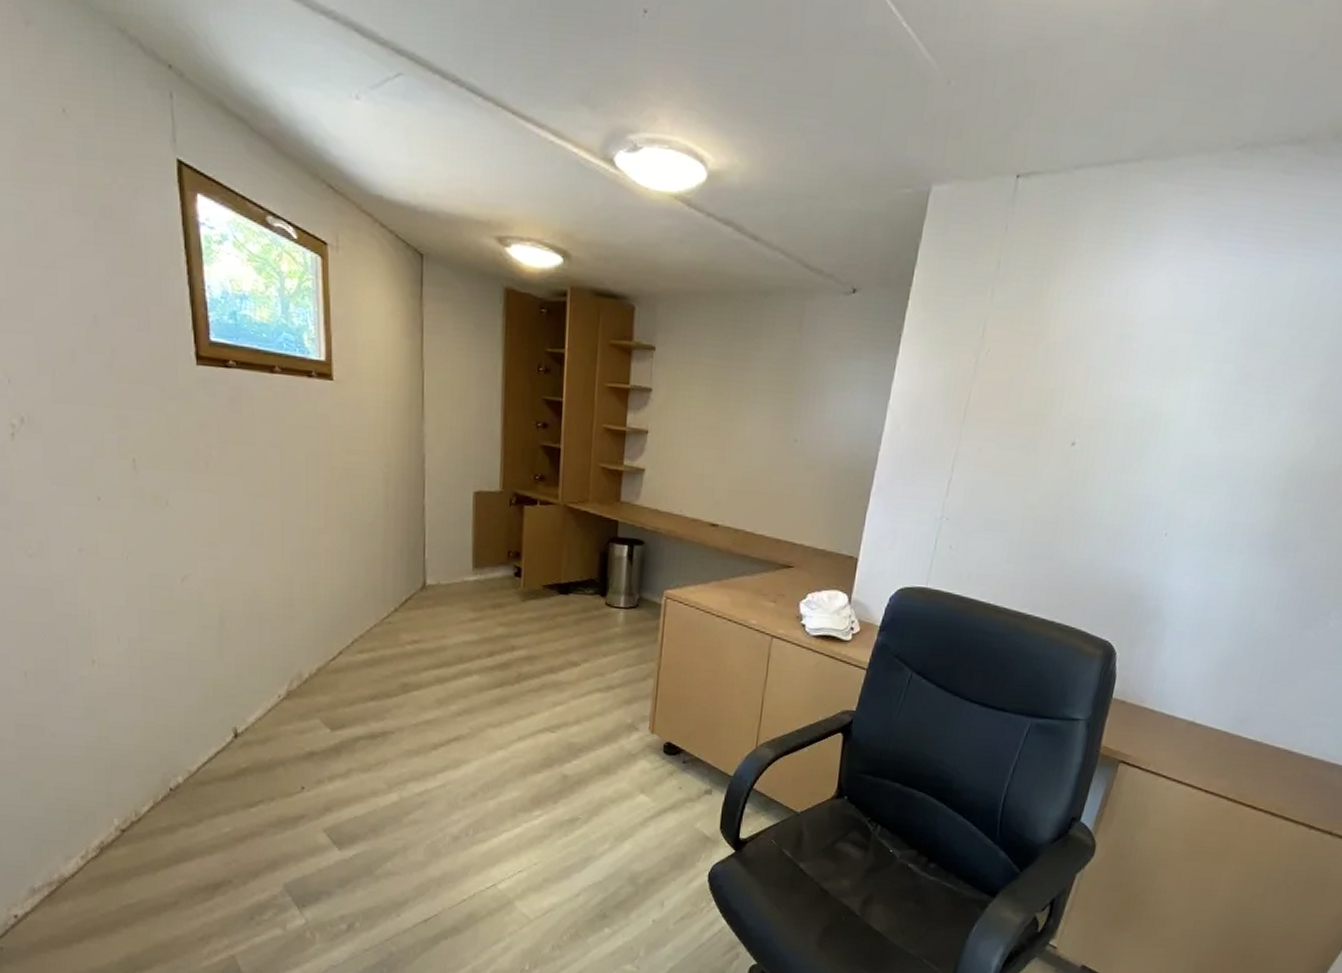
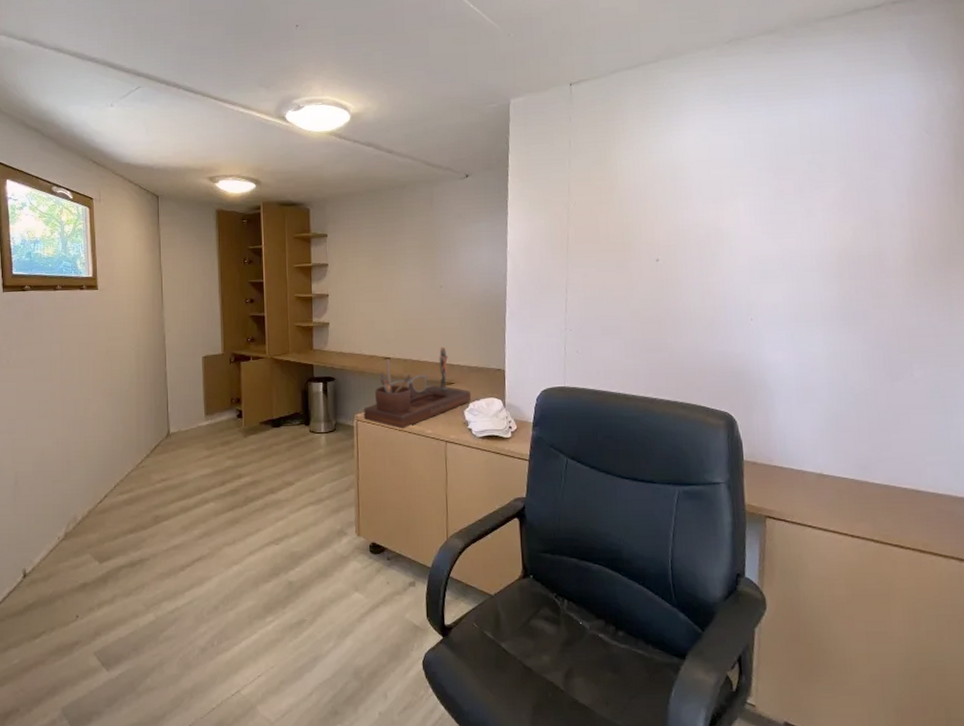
desk organizer: none [675,519,812,615] -> present [364,347,472,429]

